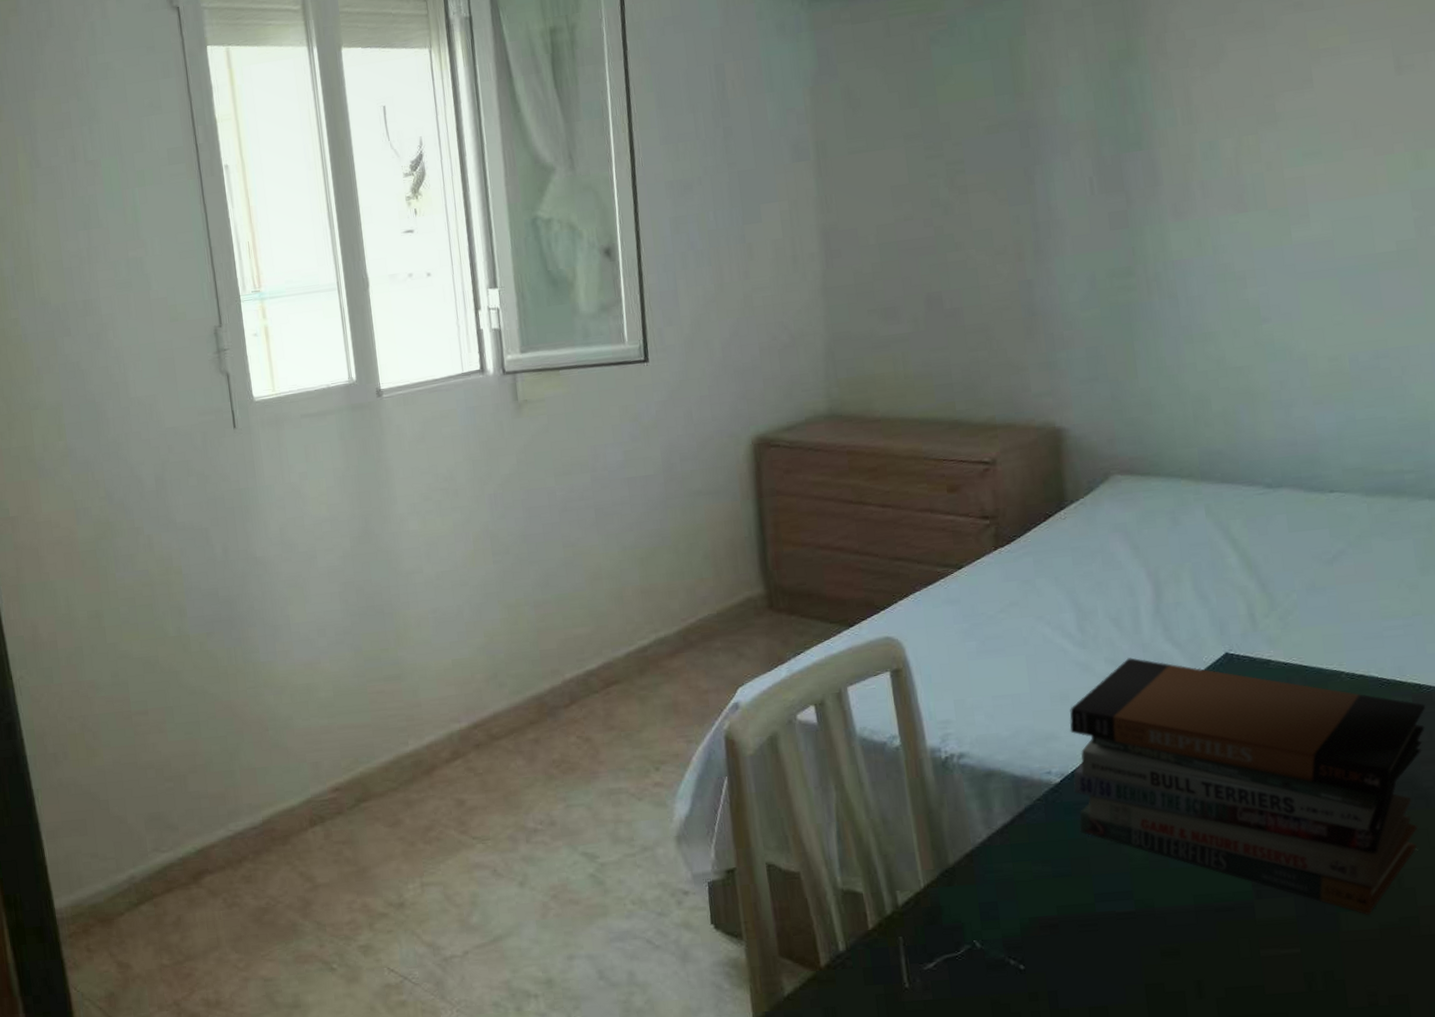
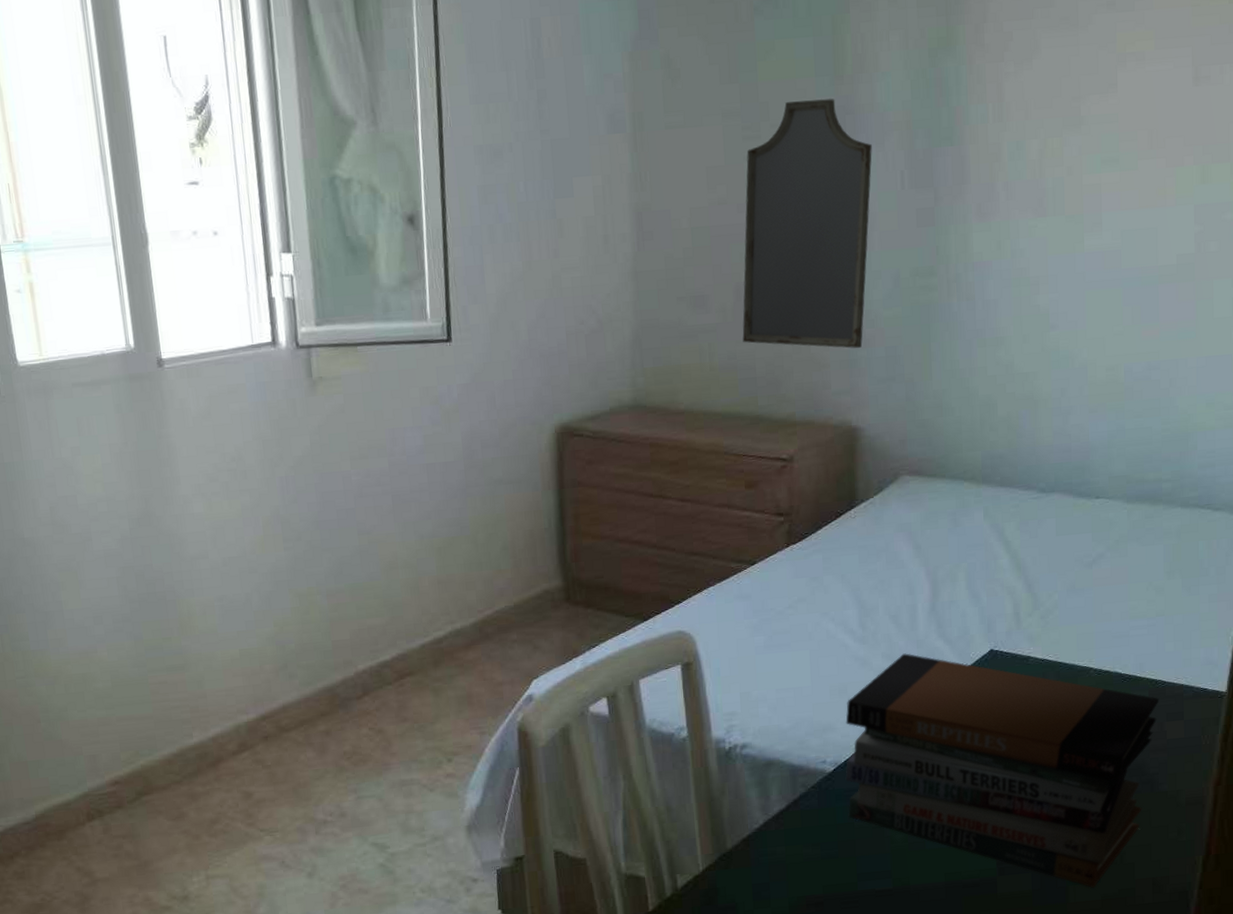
home mirror: none [930,114,1061,351] -> present [742,98,872,349]

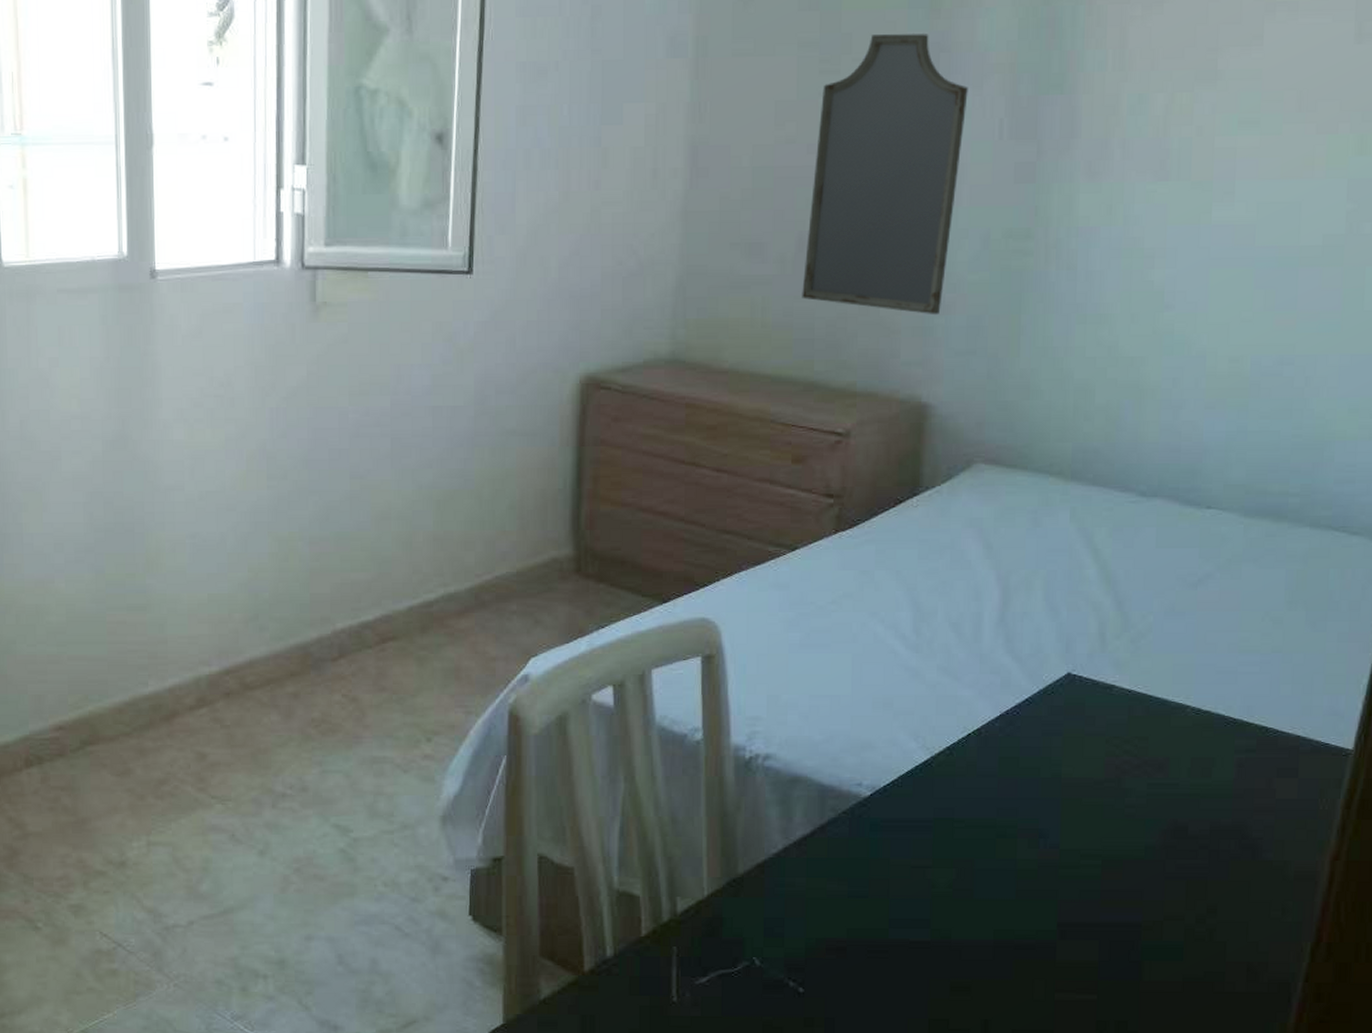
book stack: present [845,653,1160,888] -> none [883,668,1270,966]

